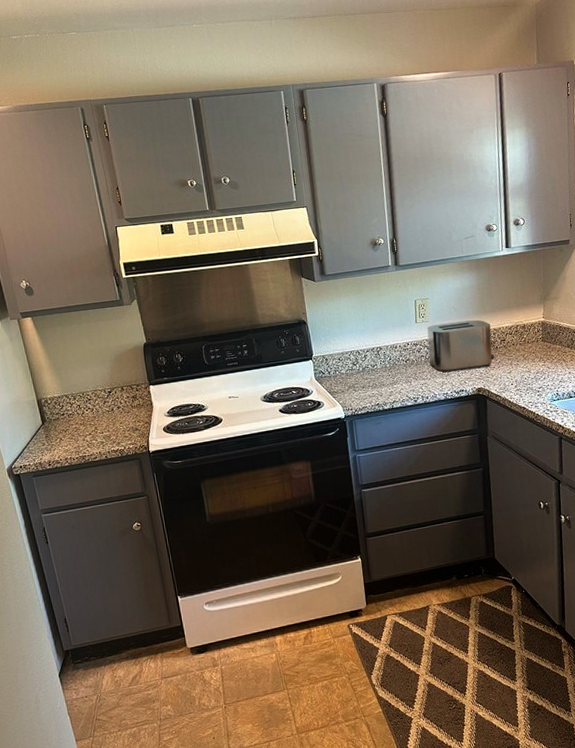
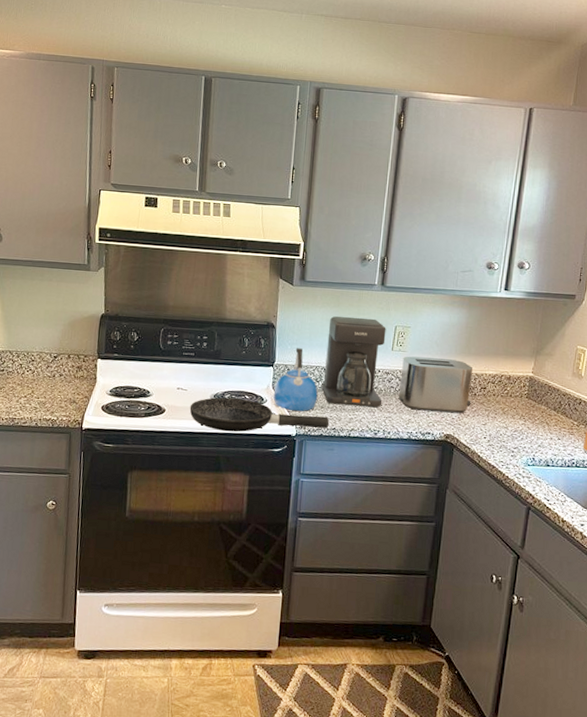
frying pan: none [244,394,373,428] -> present [189,397,330,433]
kettle: none [316,337,358,396] -> present [273,348,318,412]
coffee maker: none [355,297,416,383] -> present [321,316,386,408]

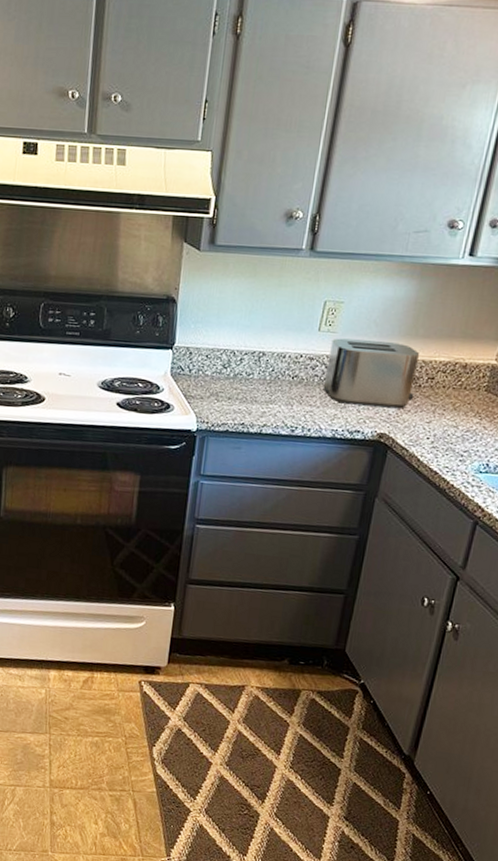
frying pan: present [189,397,330,433] -> none [73,384,238,426]
kettle: present [273,348,318,412] -> none [171,327,225,403]
coffee maker: present [321,316,386,408] -> none [229,289,313,400]

